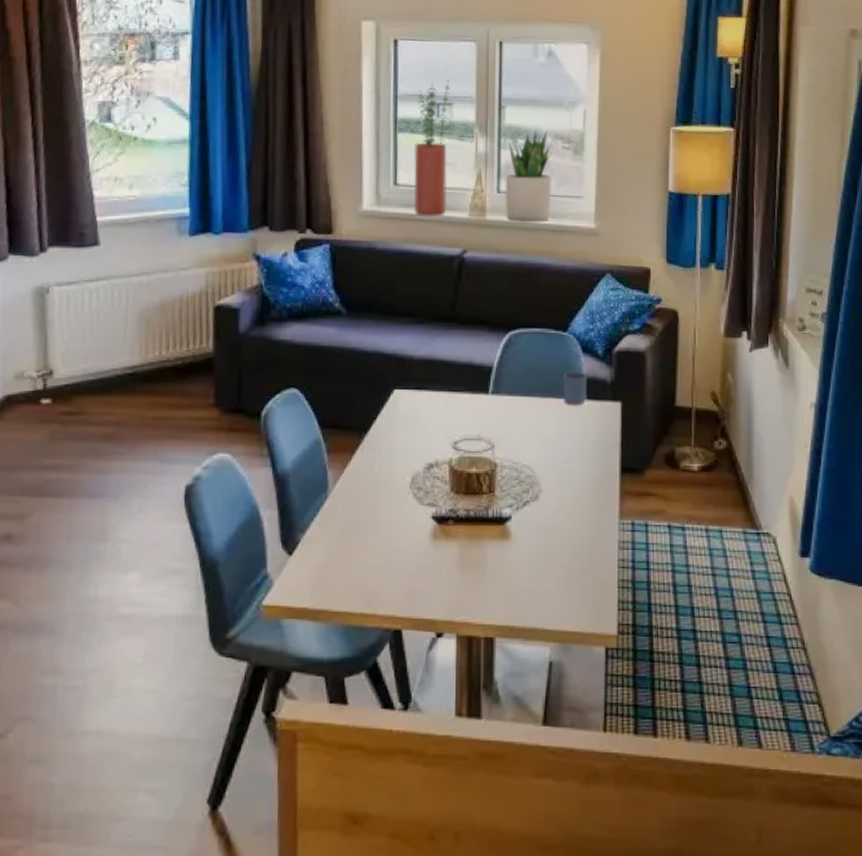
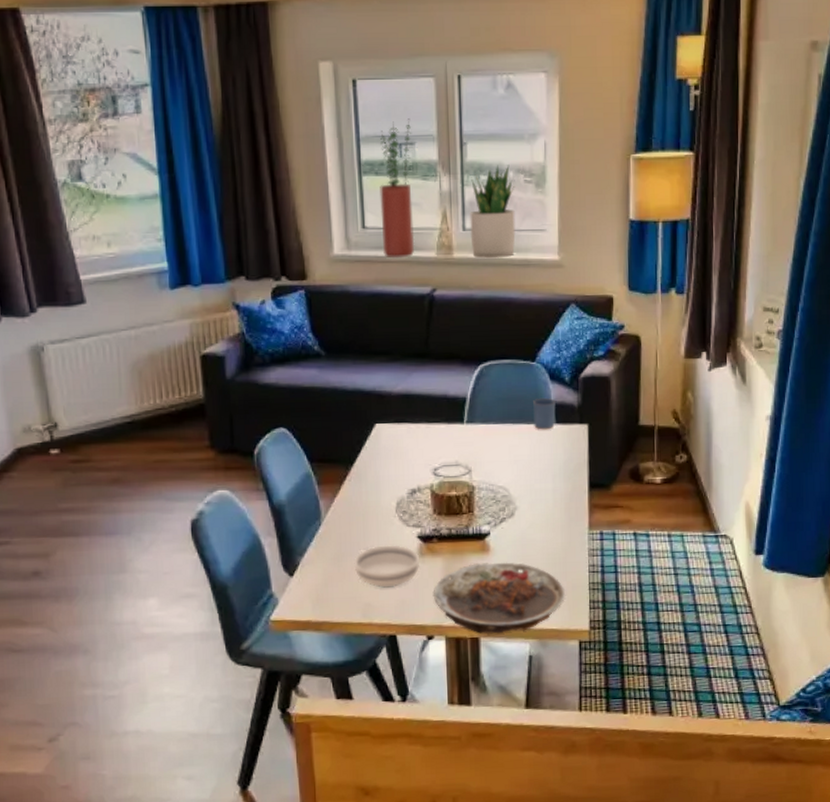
bowl: none [360,525,432,574] -> present [354,545,419,588]
plate: none [445,551,591,634] -> present [433,562,565,634]

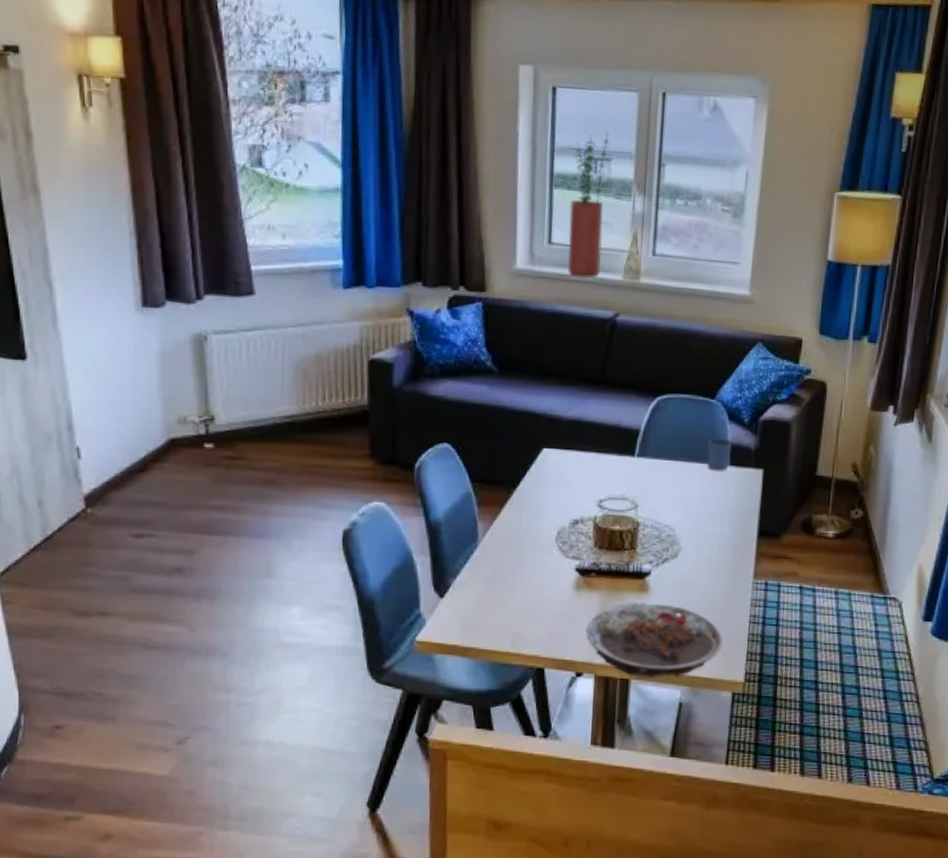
bowl: present [354,545,419,588] -> none [507,574,575,619]
planter: present [470,165,516,259] -> none [660,190,712,289]

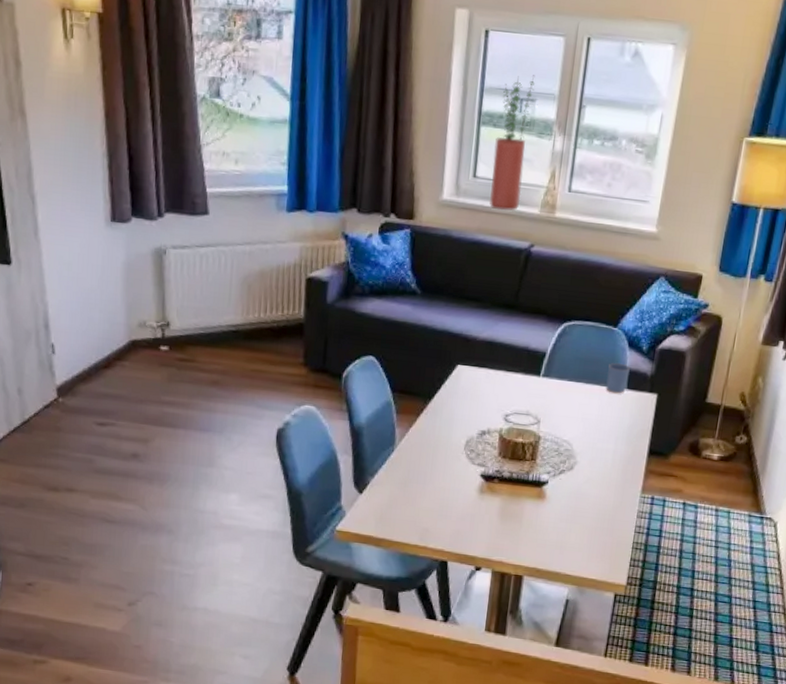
plate: present [586,602,723,677] -> none [486,508,609,576]

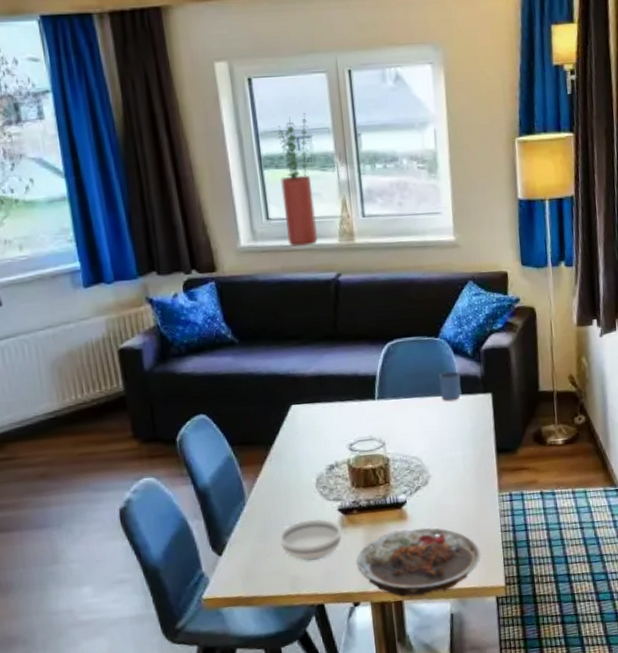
bowl: none [418,478,479,518] -> present [279,518,342,560]
plate: none [486,508,609,576] -> present [356,528,480,597]

